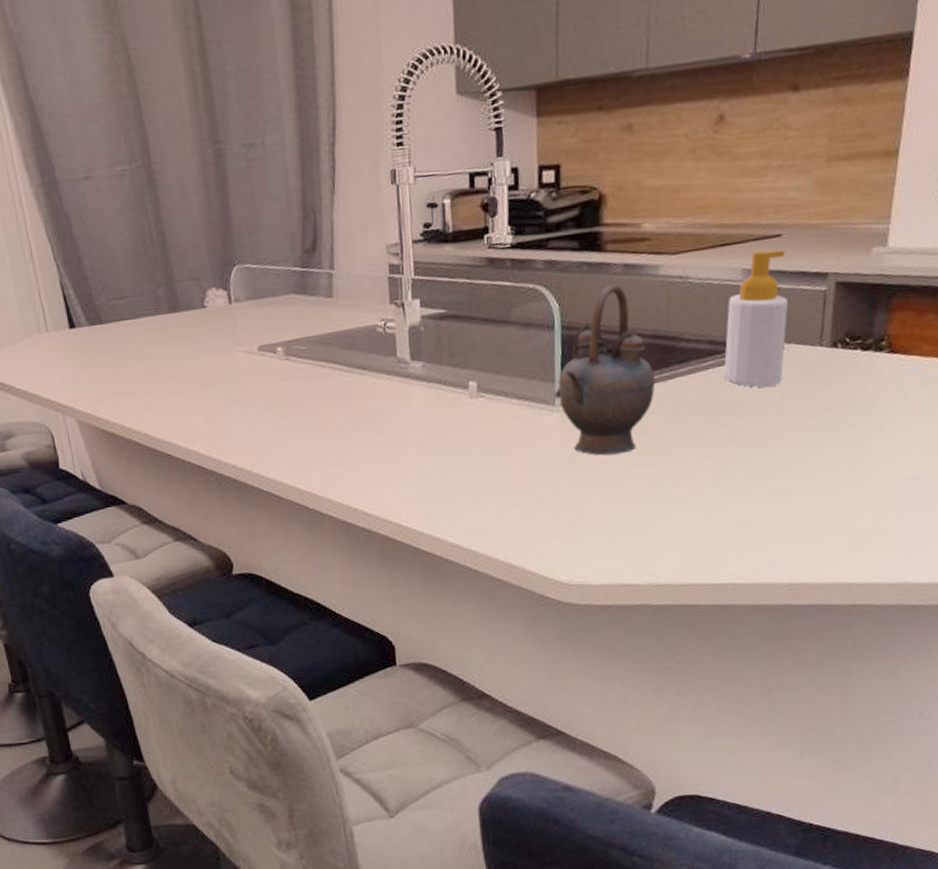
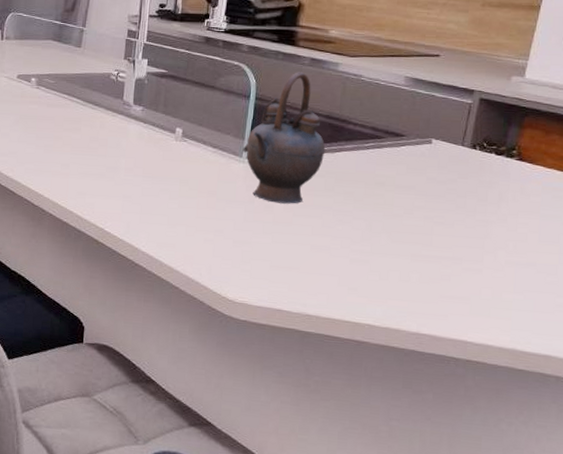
soap bottle: present [724,249,789,388] -> none [382,65,442,171]

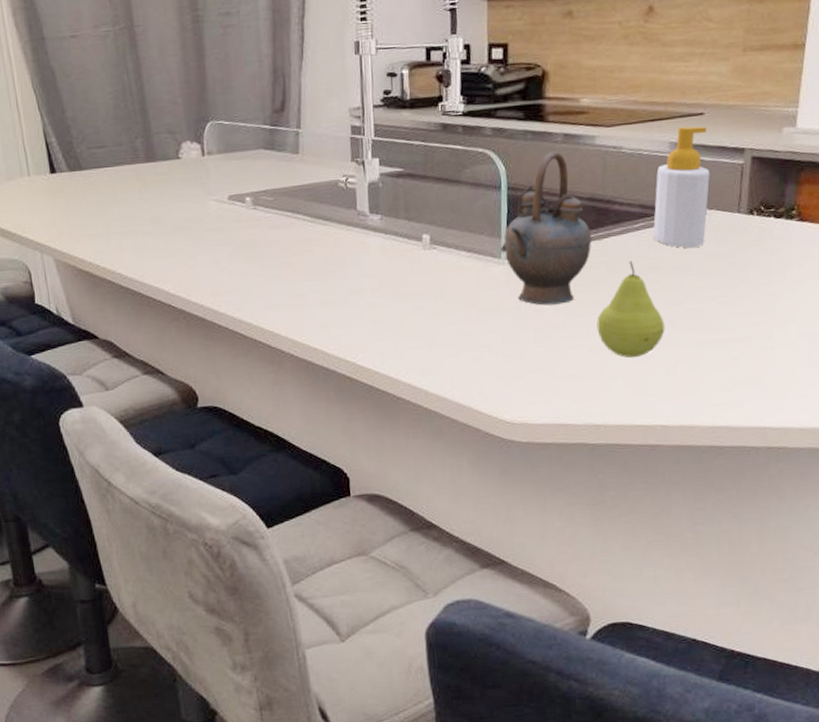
fruit: none [320,175,383,261] -> present [597,261,665,358]
soap bottle: none [382,65,442,171] -> present [653,126,711,249]

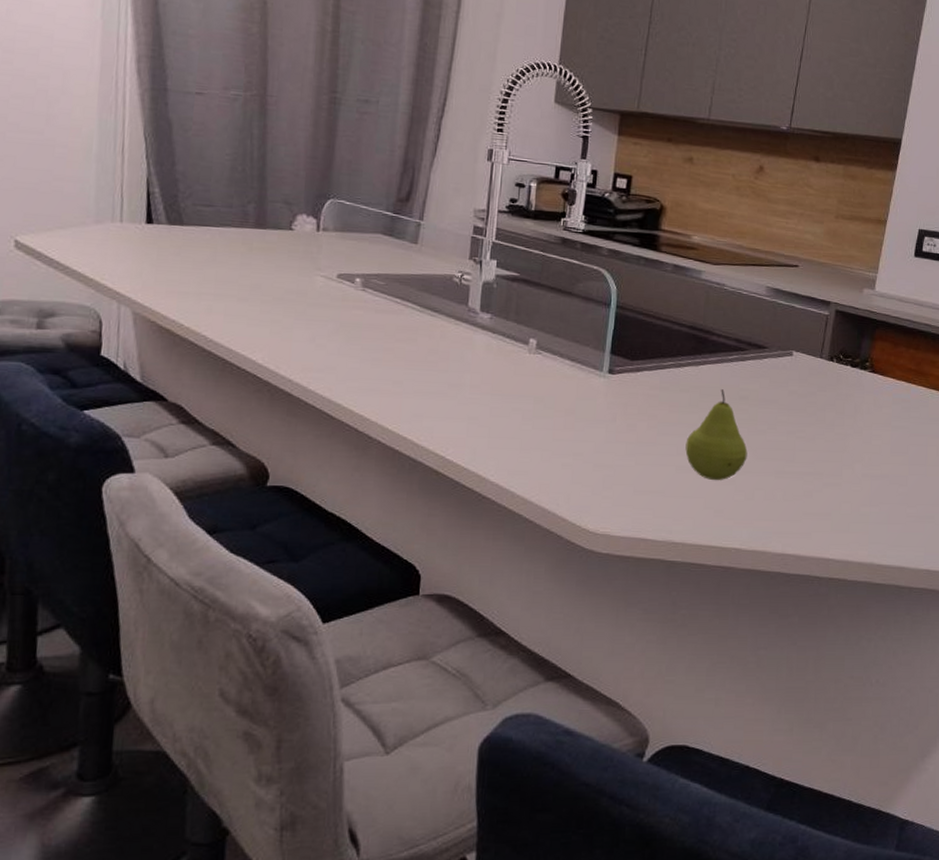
teapot: present [500,151,592,306] -> none [603,279,690,422]
soap bottle: present [653,126,711,249] -> none [745,275,800,385]

